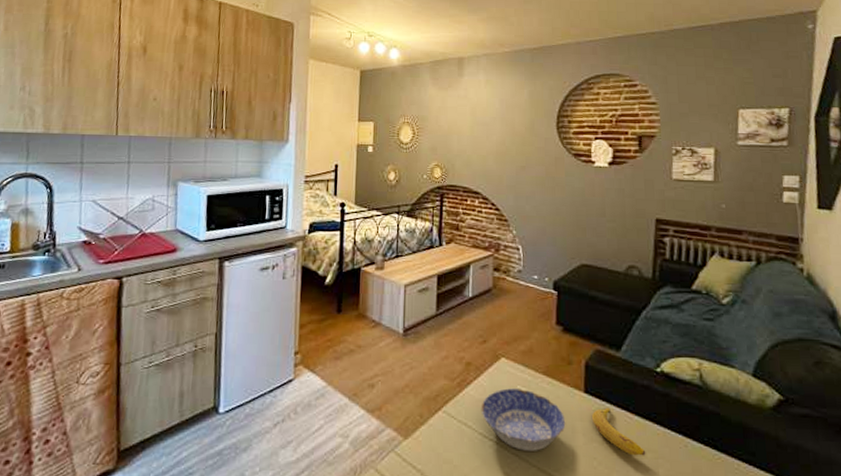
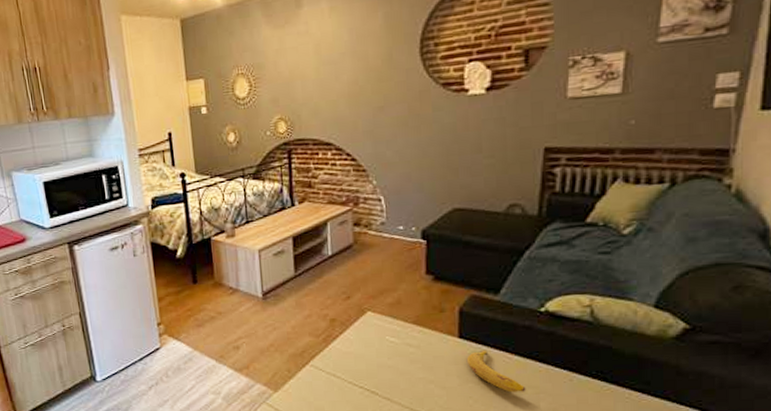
bowl: present [481,388,566,451] -> none [349,339,439,395]

